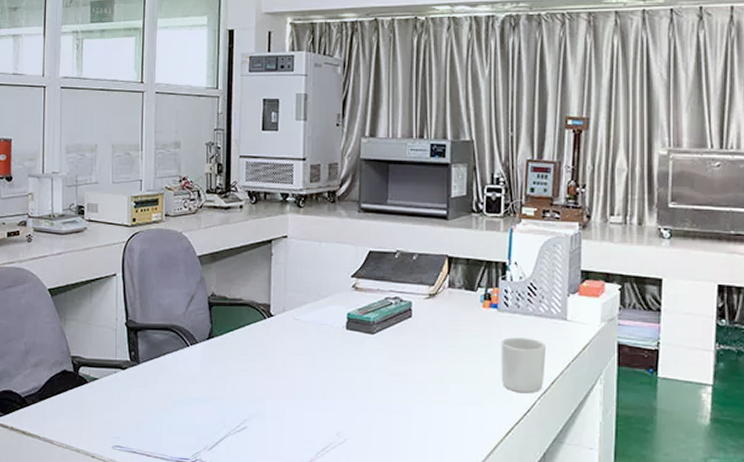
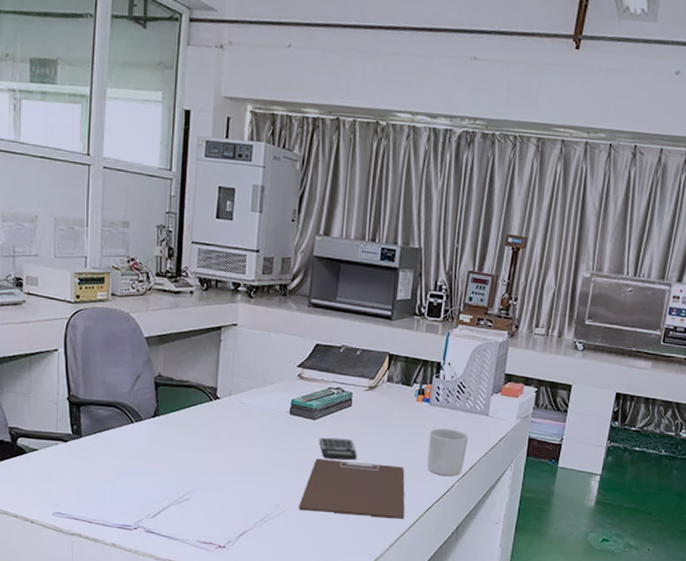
clipboard: none [362,377,481,446] -> present [299,458,405,519]
calculator: none [379,353,422,378] -> present [319,437,357,460]

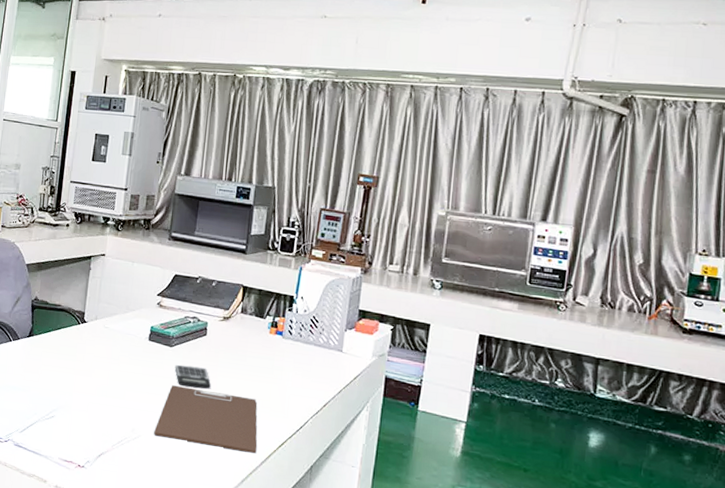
mug: present [427,428,468,477] -> none [279,362,321,413]

